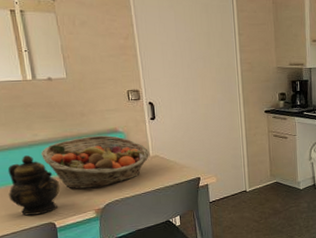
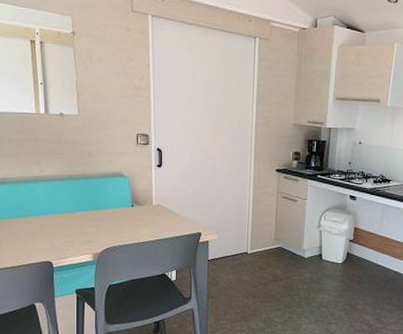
teapot: present [7,155,60,216] -> none [11,190,60,252]
fruit basket: present [40,135,150,189] -> none [45,177,153,231]

